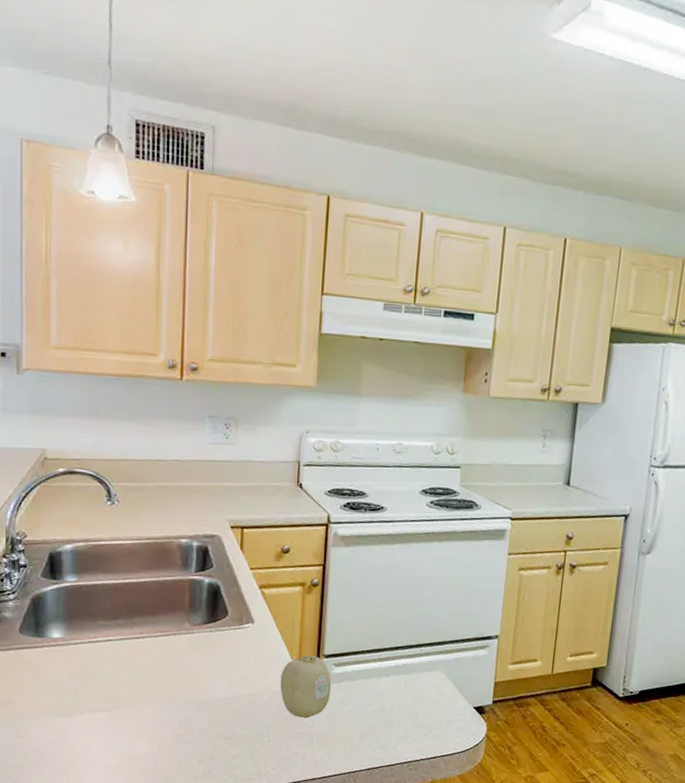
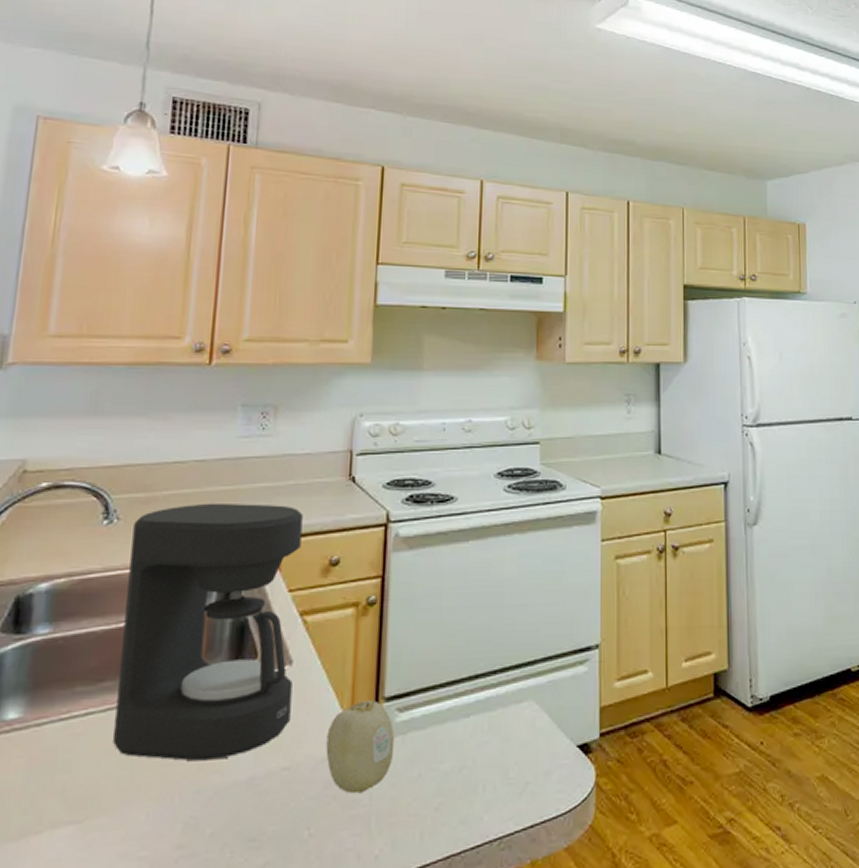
coffee maker: none [127,495,260,682] -> present [113,502,303,761]

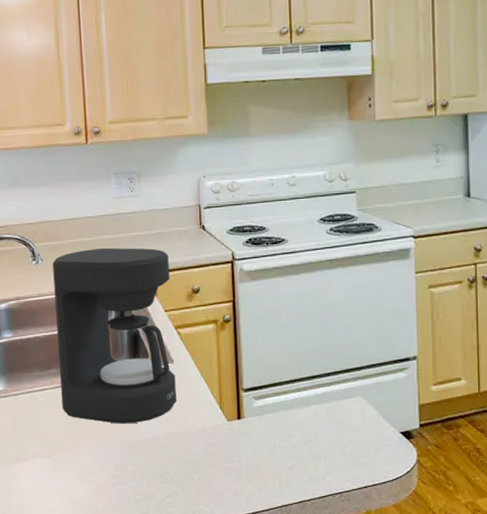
fruit: present [326,700,395,794] -> none [204,390,254,454]

